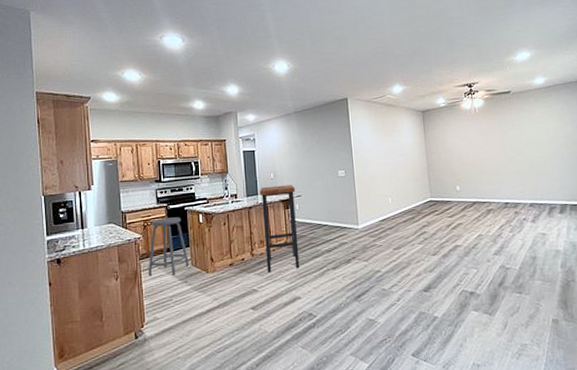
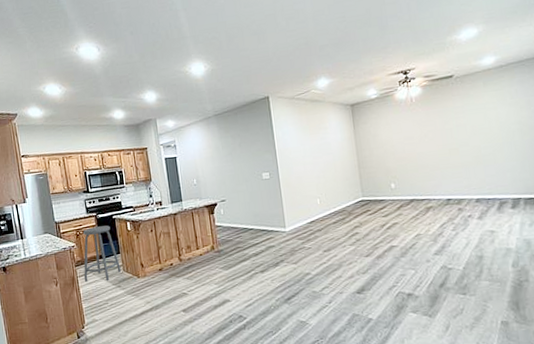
bar stool: present [259,185,300,273] -> none [183,189,228,277]

